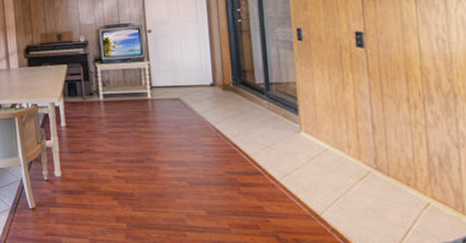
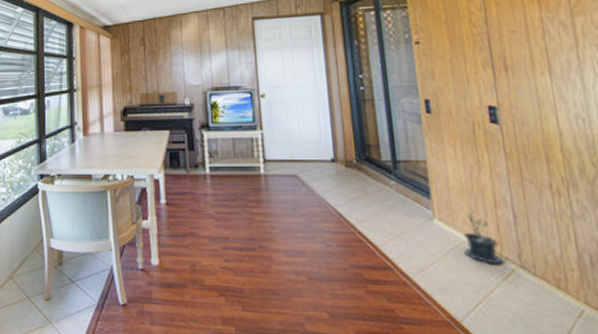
potted plant: none [325,121,361,168] -> present [463,208,504,265]

